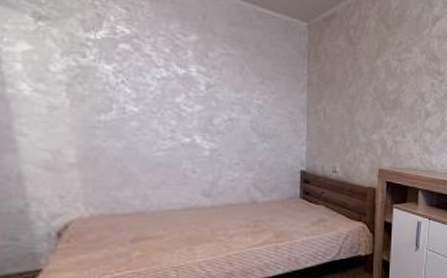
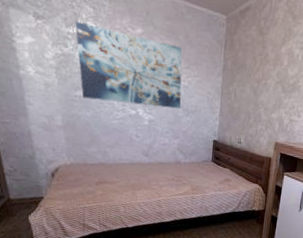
wall art: none [98,24,255,134] -> present [75,21,182,109]

